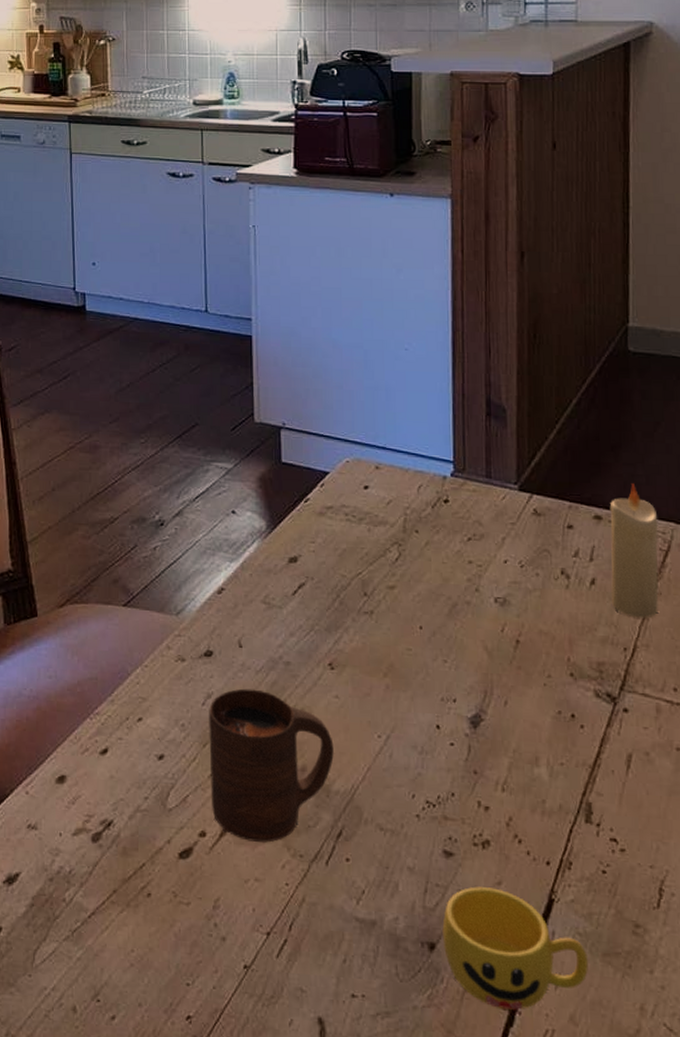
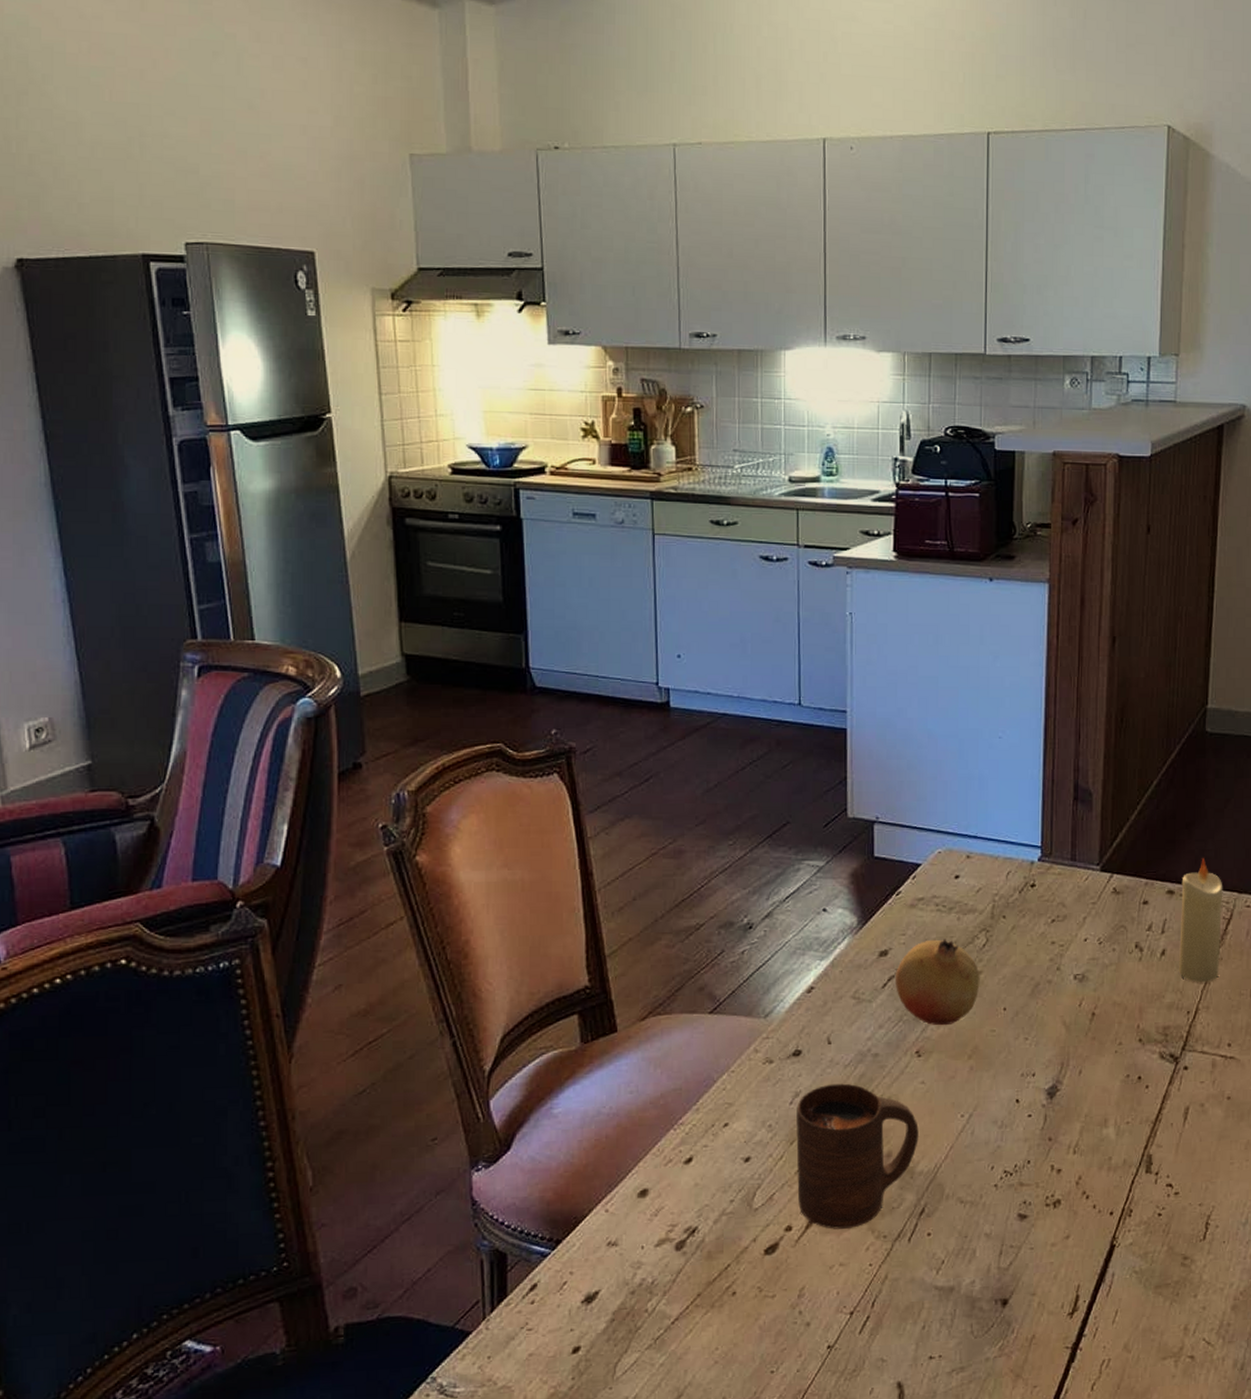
fruit: none [305,549,394,640] -> present [894,939,980,1026]
cup: present [442,886,588,1010] -> none [1015,1242,1142,1348]

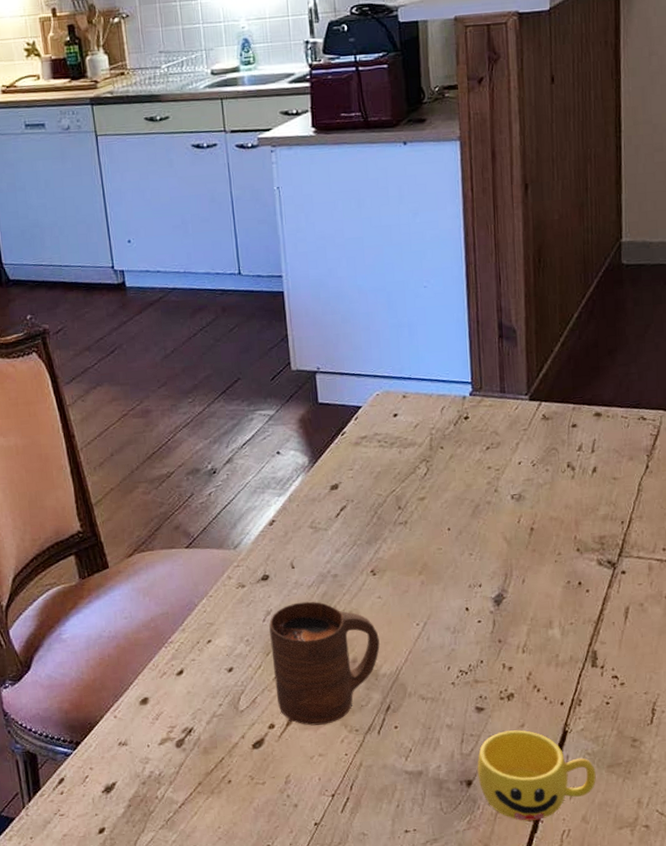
fruit: present [894,939,980,1026] -> none [346,471,424,548]
cup: none [1015,1242,1142,1348] -> present [477,730,596,821]
candle: present [1179,858,1223,983] -> none [607,381,650,495]

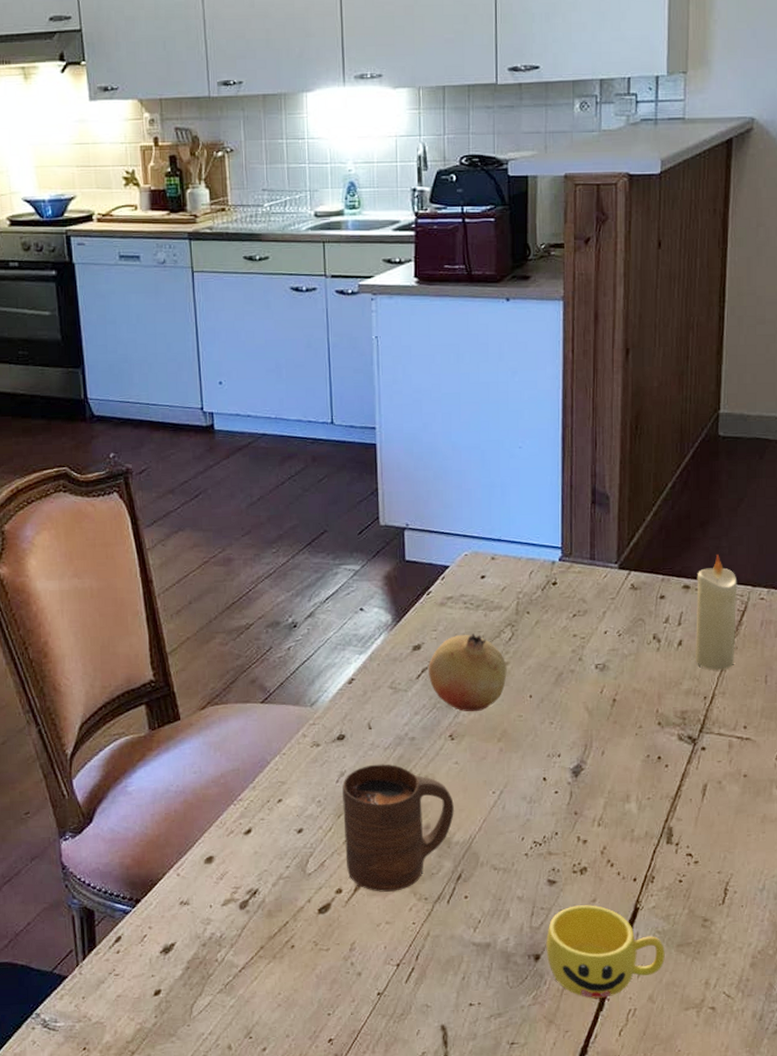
fruit: none [346,471,424,548] -> present [428,634,507,712]
candle: none [607,381,650,495] -> present [696,555,738,671]

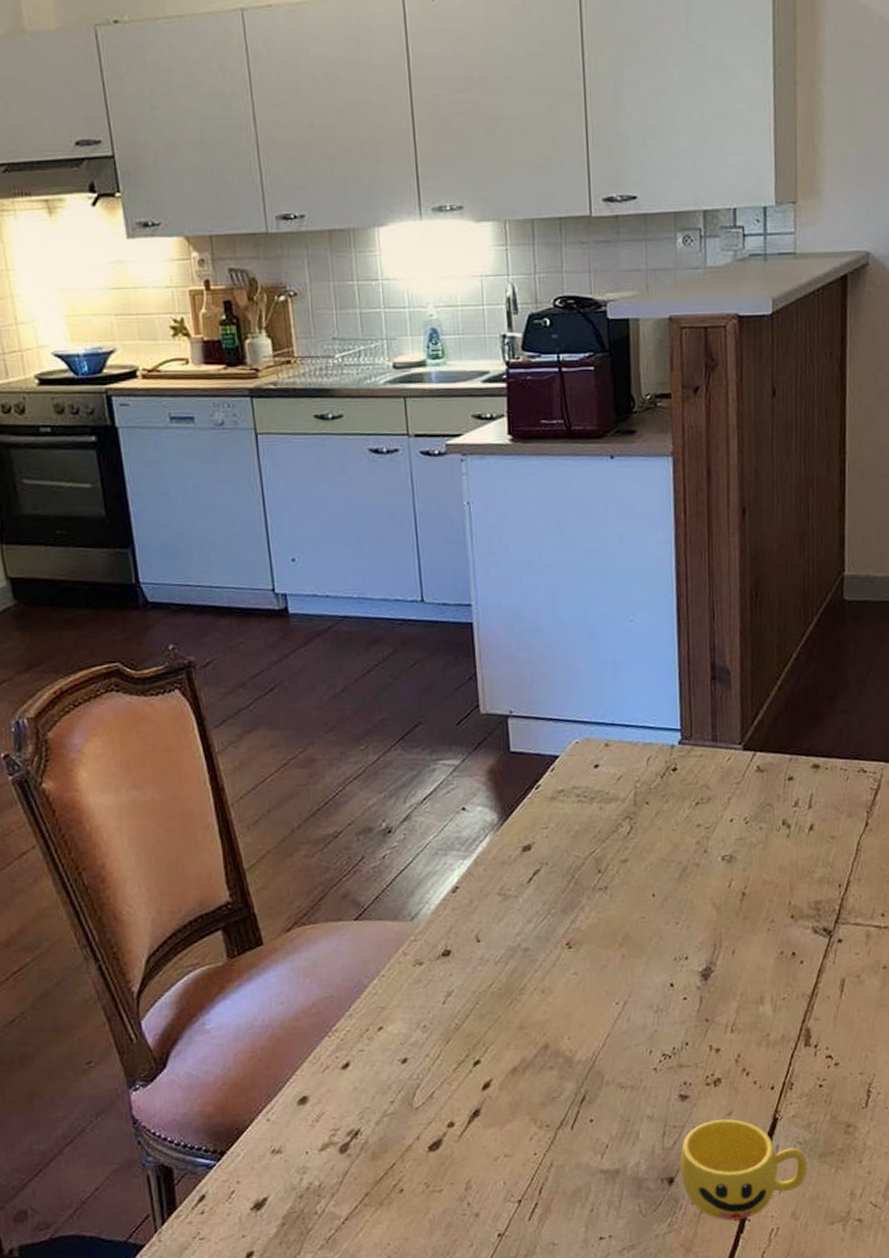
cup: present [342,764,454,892] -> none [450,979,575,1123]
fruit: present [428,634,507,712] -> none [539,829,627,917]
candle: present [696,555,738,671] -> none [826,729,870,856]

